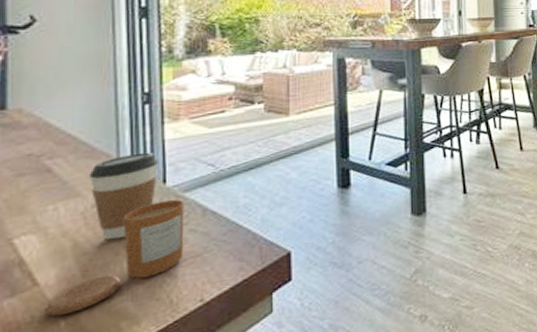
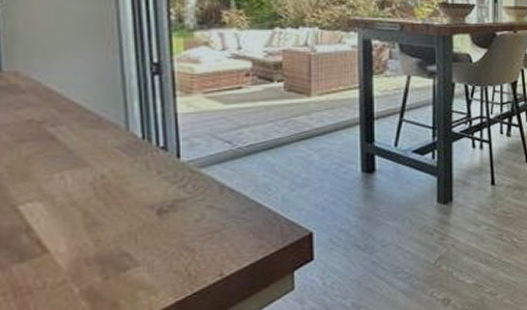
candle: present [45,200,184,317] -> none [57,175,201,284]
coffee cup: present [88,152,158,240] -> none [96,125,171,212]

